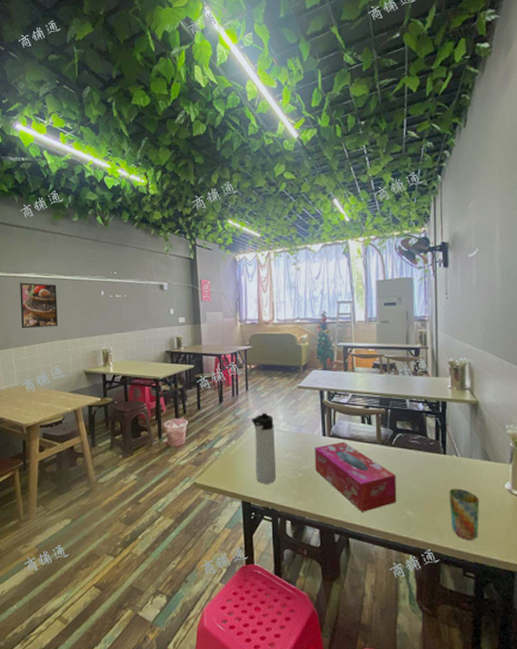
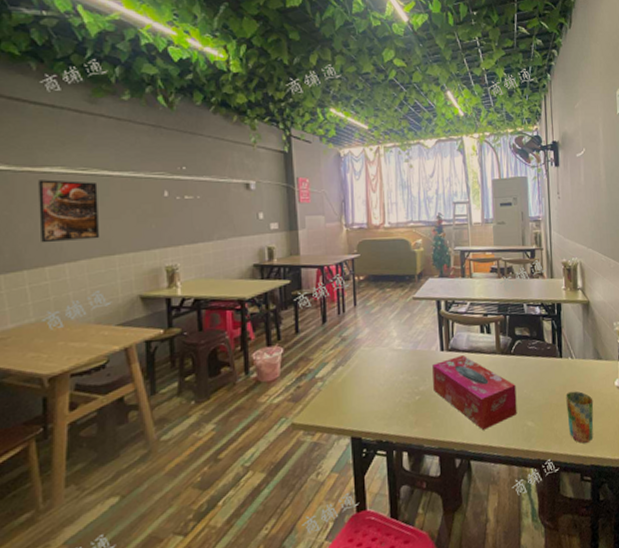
thermos bottle: present [252,412,277,484] -> none [361,330,391,414]

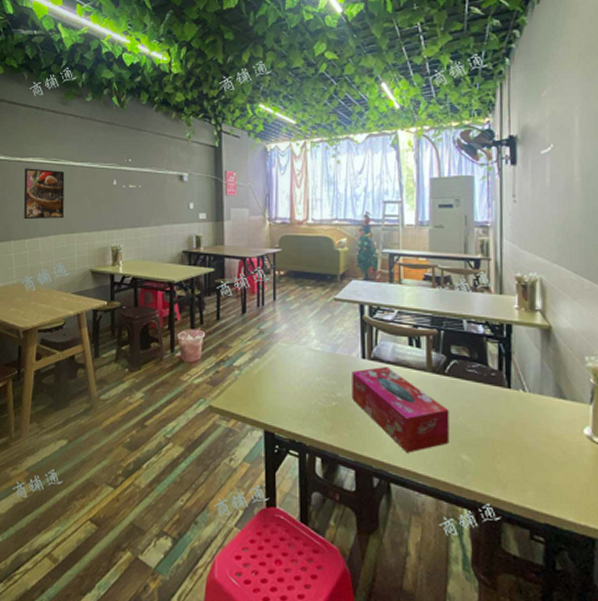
cup: present [566,391,594,444] -> none [514,430,552,496]

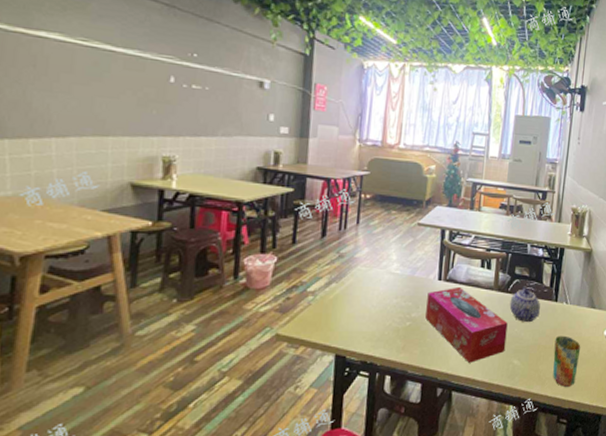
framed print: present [23,168,65,220] -> none [28,44,98,117]
teapot: none [448,368,489,412] -> present [509,286,540,323]
cup: none [514,430,552,496] -> present [553,335,581,387]

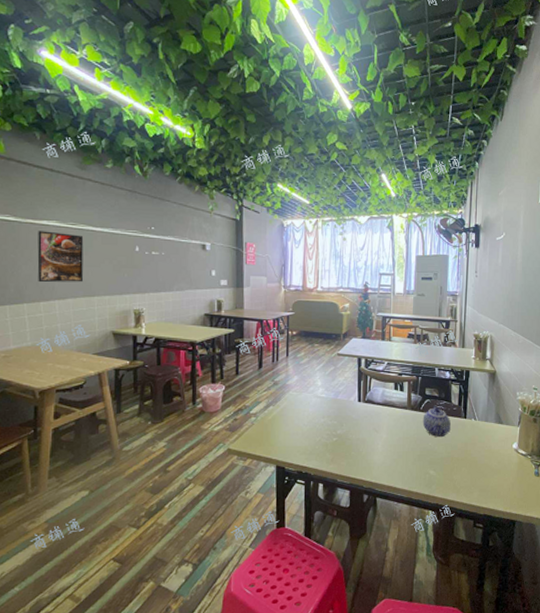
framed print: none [28,44,98,117] -> present [37,230,84,283]
tissue box: present [425,286,508,363] -> none [349,407,422,473]
cup: present [553,335,581,387] -> none [466,449,491,495]

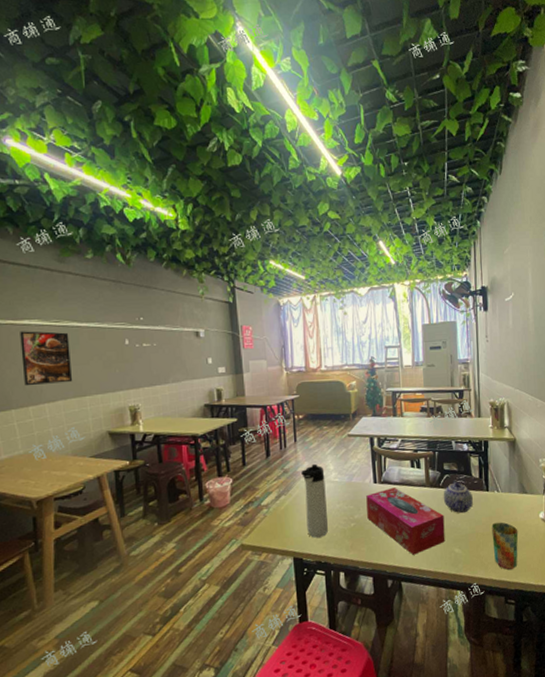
thermos bottle: none [290,378,312,449] -> present [301,463,329,538]
tissue box: none [349,407,422,473] -> present [366,487,445,555]
cup: none [466,449,491,495] -> present [492,522,519,570]

